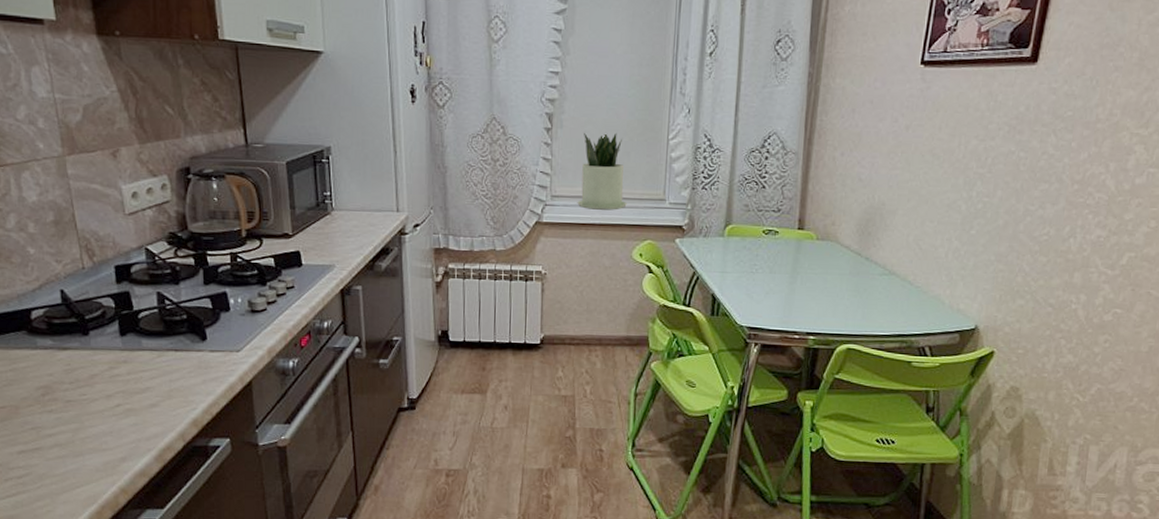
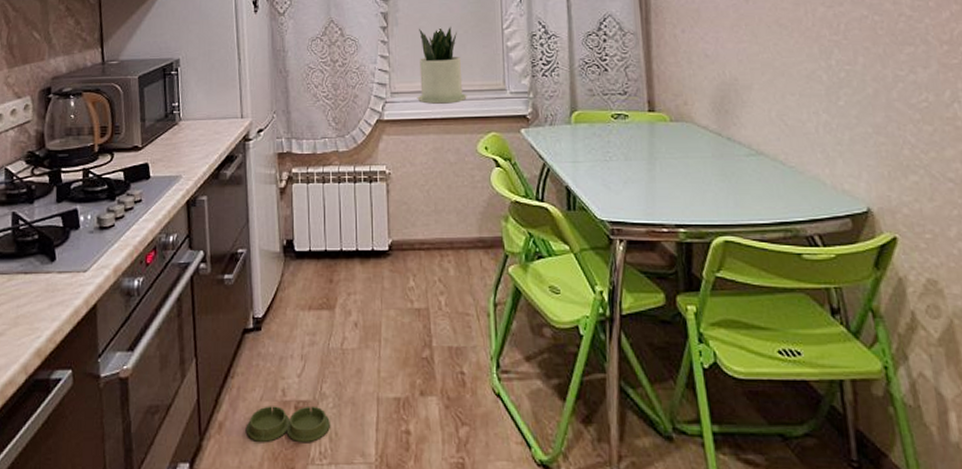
pet bowl: none [401,473,478,504] -> present [247,405,330,443]

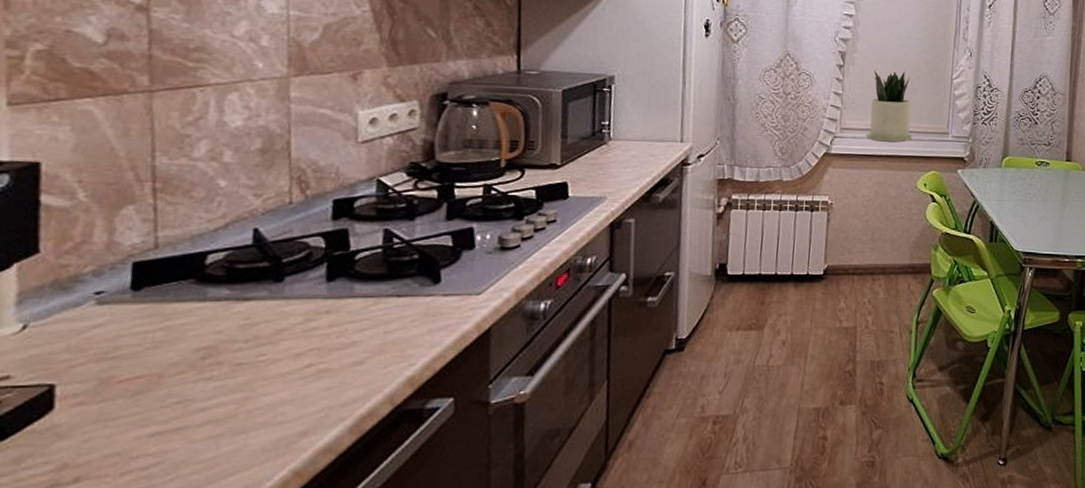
pet bowl: present [247,405,330,443] -> none [659,419,749,457]

